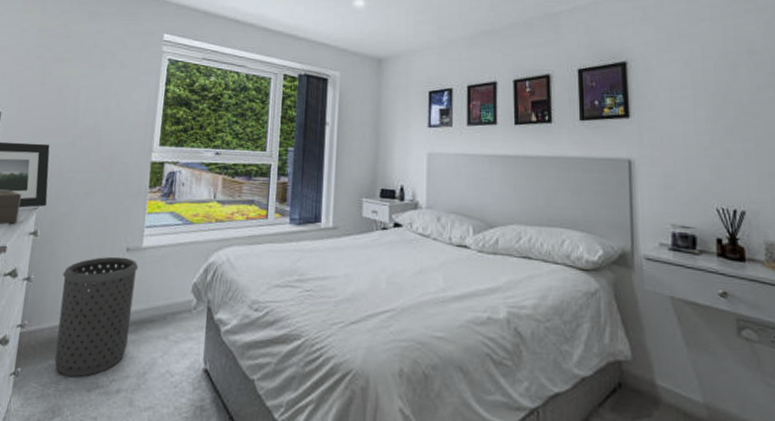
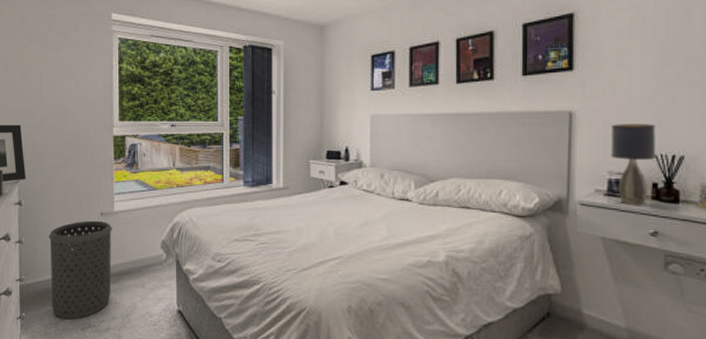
table lamp: none [670,174,718,264] -> present [610,124,656,206]

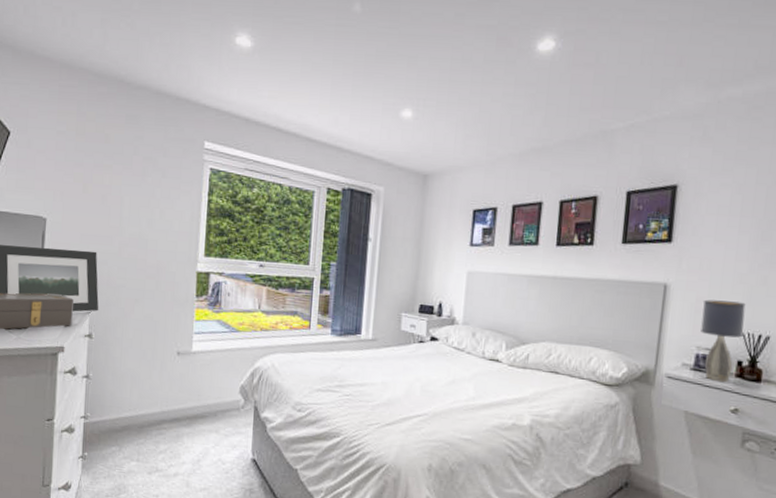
laundry basket: present [48,220,113,320] -> none [117,359,190,462]

